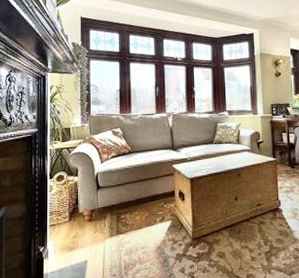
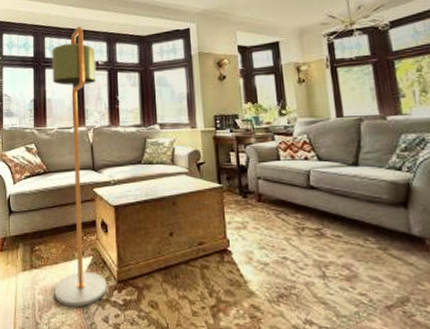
floor lamp: none [136,26,183,263] -> present [52,26,107,307]

